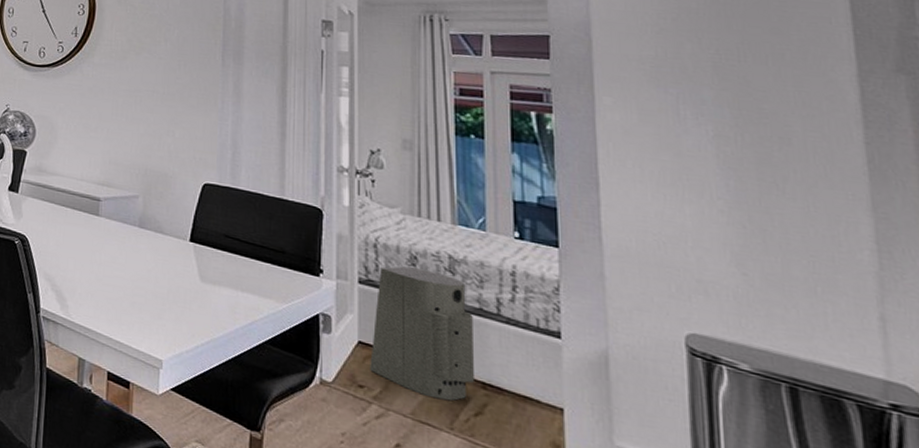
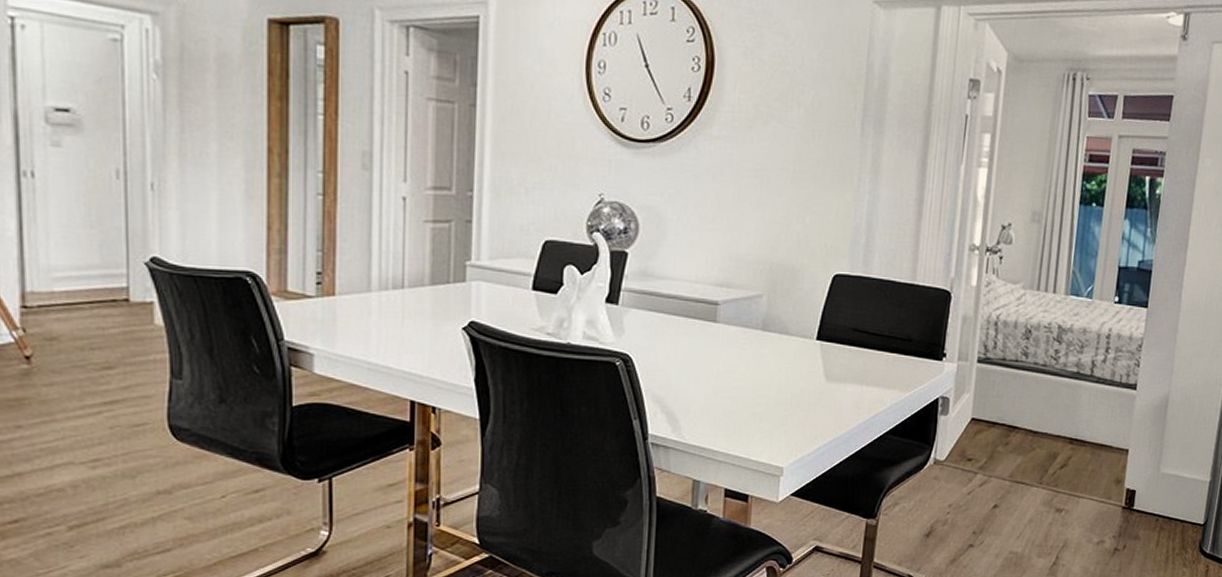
air purifier: present [370,266,474,401] -> none [979,340,1071,459]

